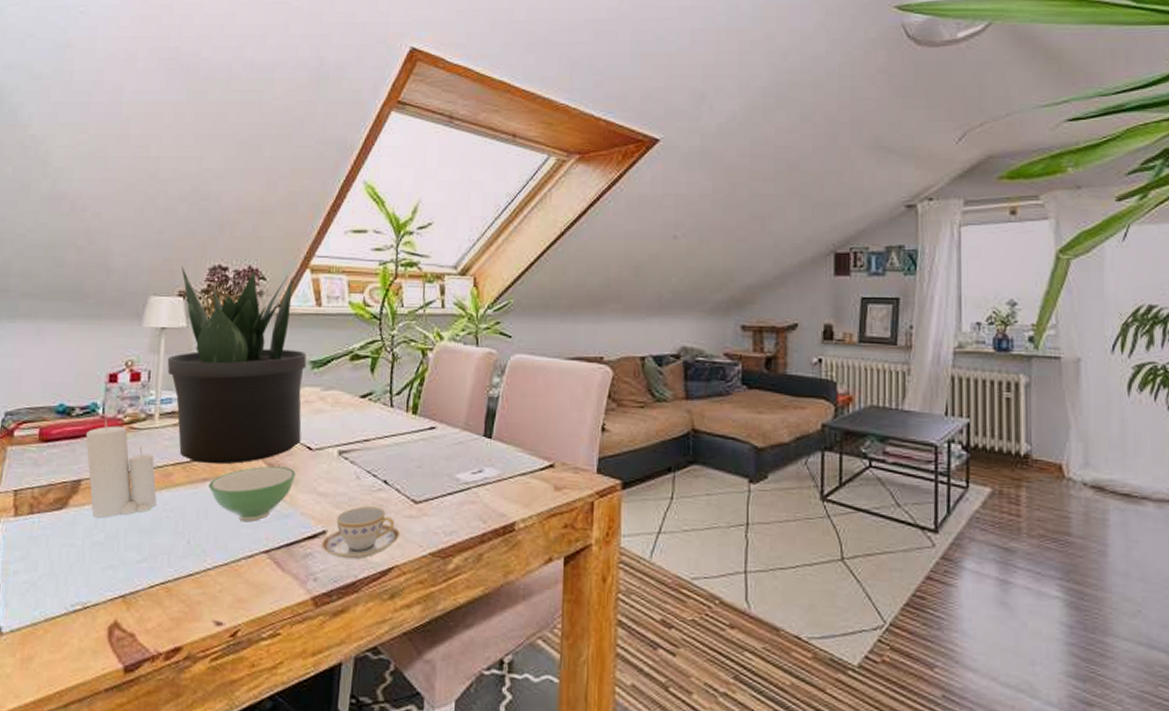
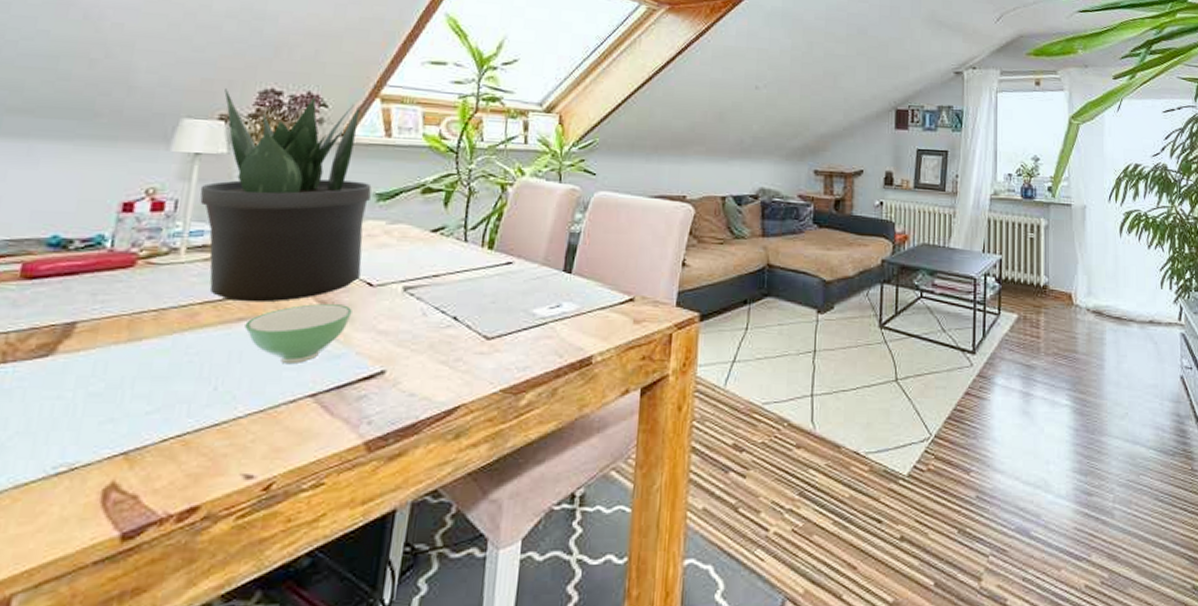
candle: present [86,419,157,518] -> none [86,253,178,365]
teacup: present [321,506,400,559] -> none [378,344,469,400]

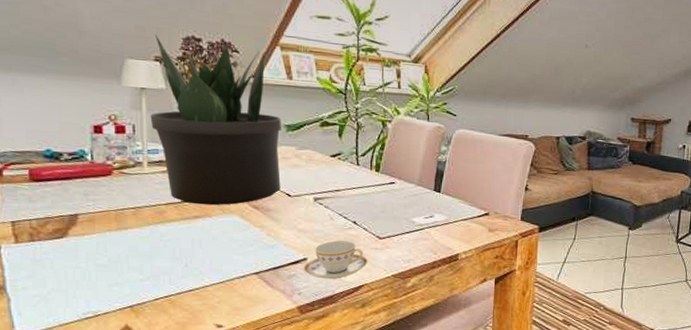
bowl: present [244,304,353,365] -> none [200,208,278,251]
teacup: none [378,344,469,400] -> present [303,240,368,279]

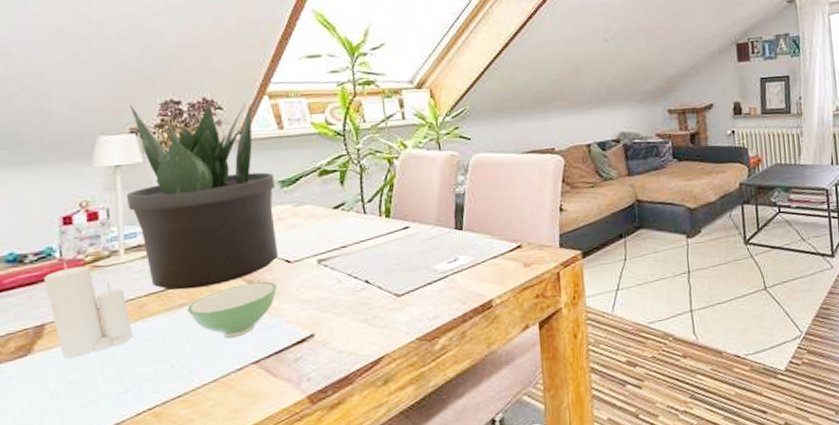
candle: none [77,164,153,246] -> present [44,262,133,359]
bowl: none [200,208,278,251] -> present [187,282,277,339]
teacup: present [303,240,368,279] -> none [311,305,386,357]

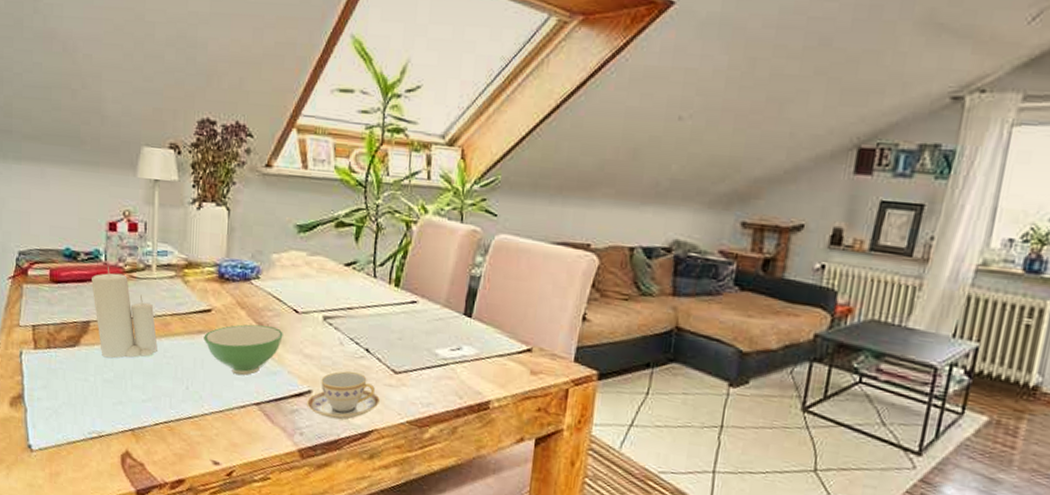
planter: present [126,102,278,290] -> none [161,118,293,320]
teacup: none [311,305,386,357] -> present [307,371,380,420]

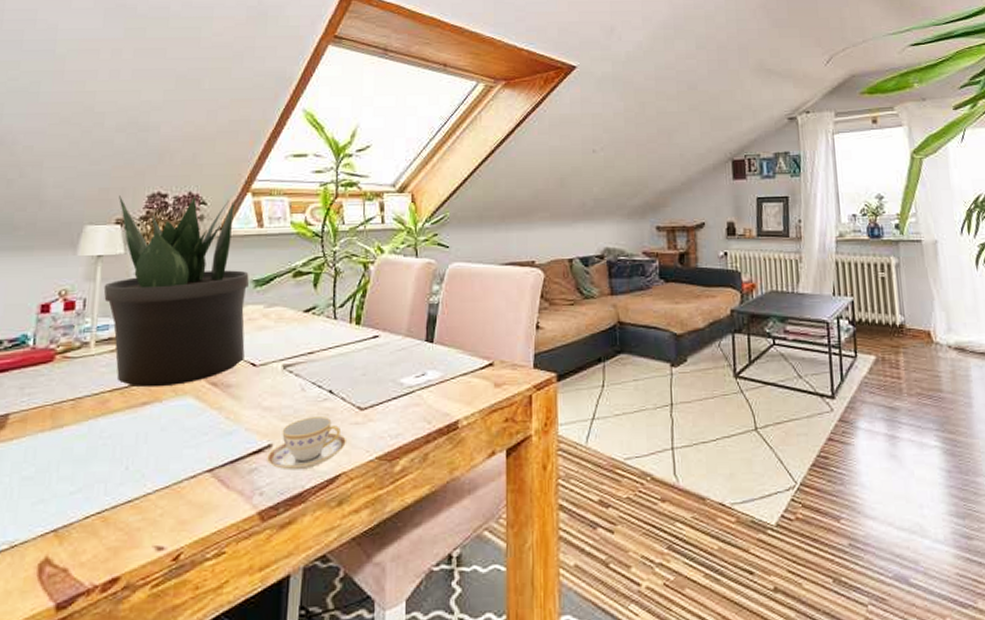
candle: present [92,266,158,359] -> none [14,350,93,452]
planter: none [161,118,293,320] -> present [103,195,249,388]
bowl: present [204,324,283,376] -> none [148,385,240,443]

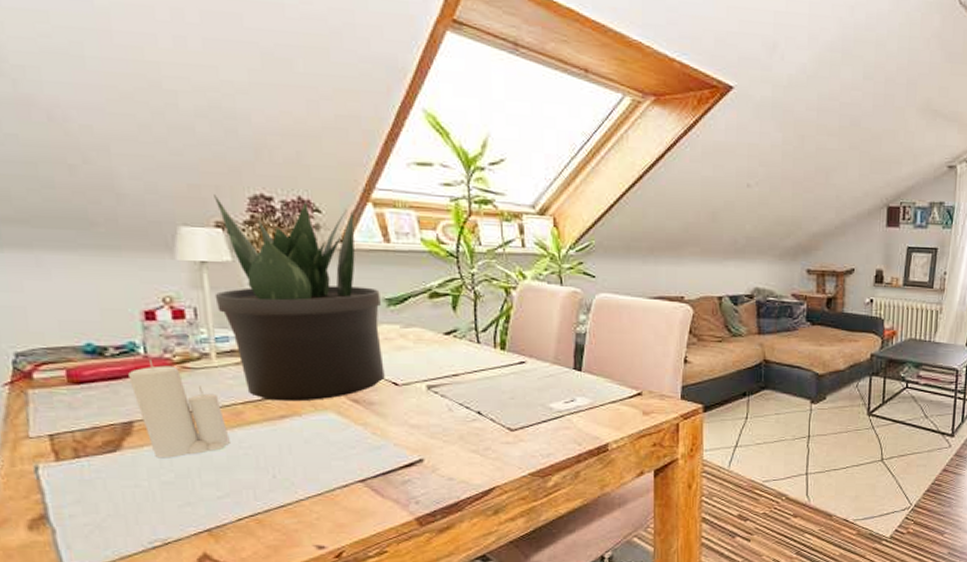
candle: none [14,350,93,452] -> present [128,359,230,458]
teacup: present [267,417,346,471] -> none [420,436,498,483]

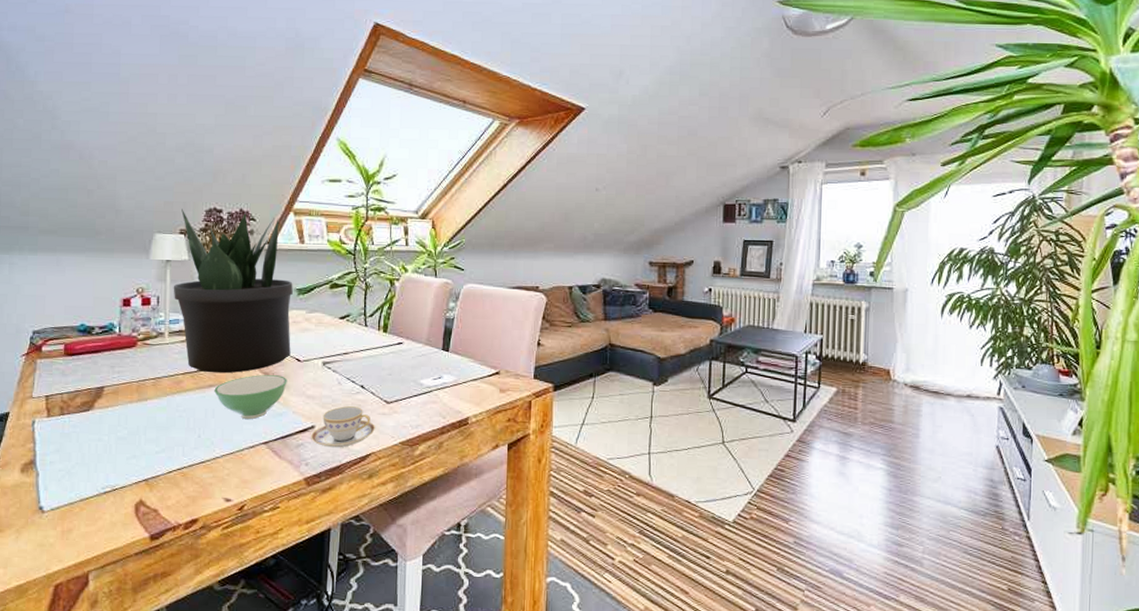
candle: present [128,359,230,458] -> none [106,337,170,418]
bowl: none [288,402,384,455] -> present [214,375,287,420]
teacup: none [420,436,498,483] -> present [311,406,375,448]

